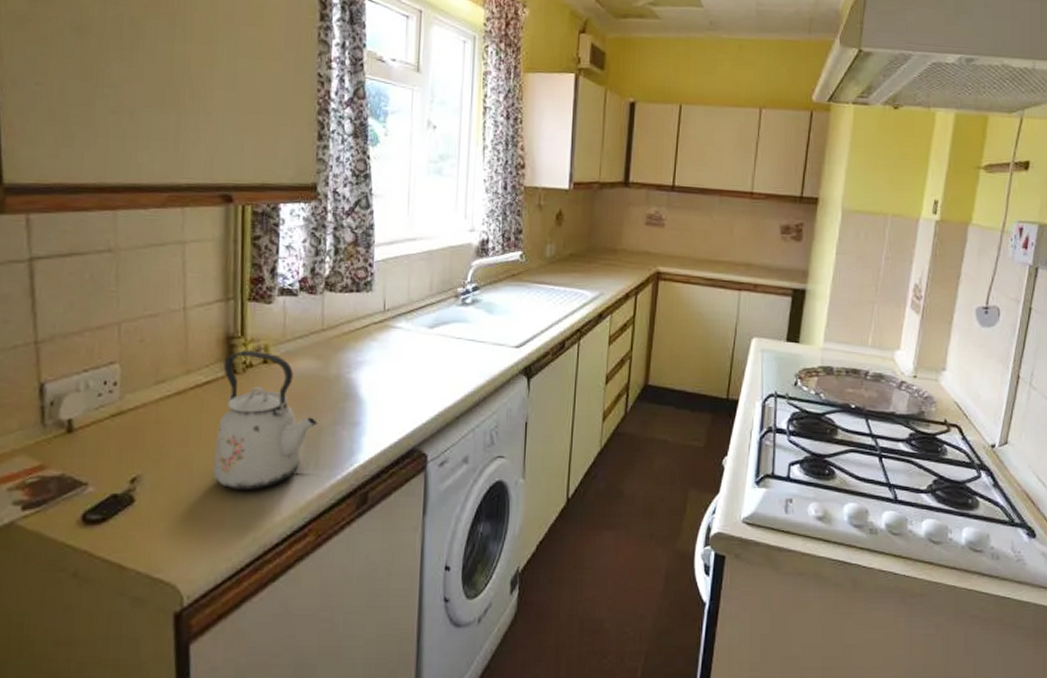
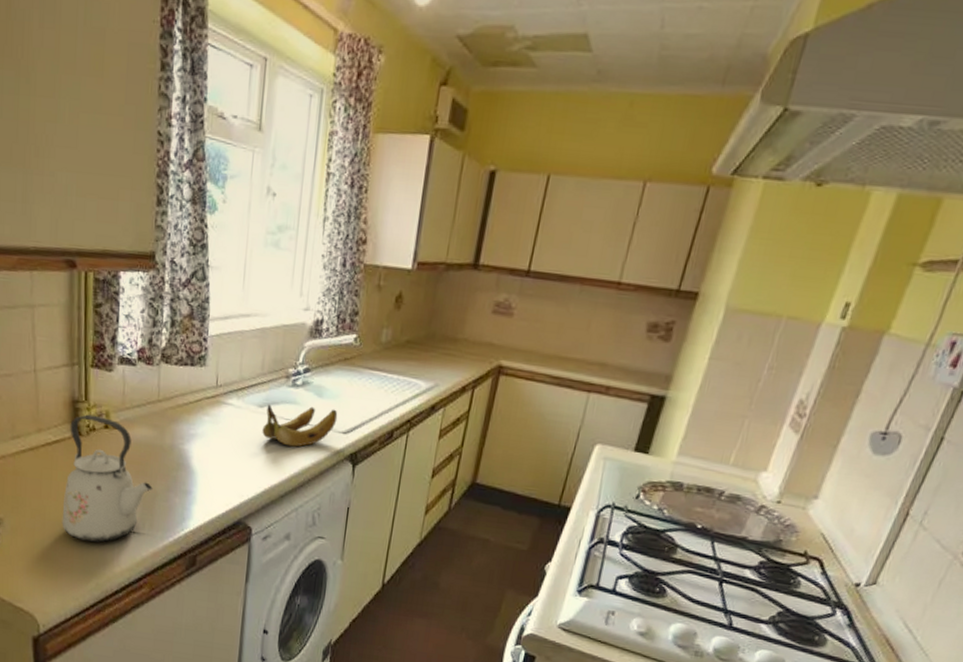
banana: none [433,323,509,366] -> present [262,404,338,447]

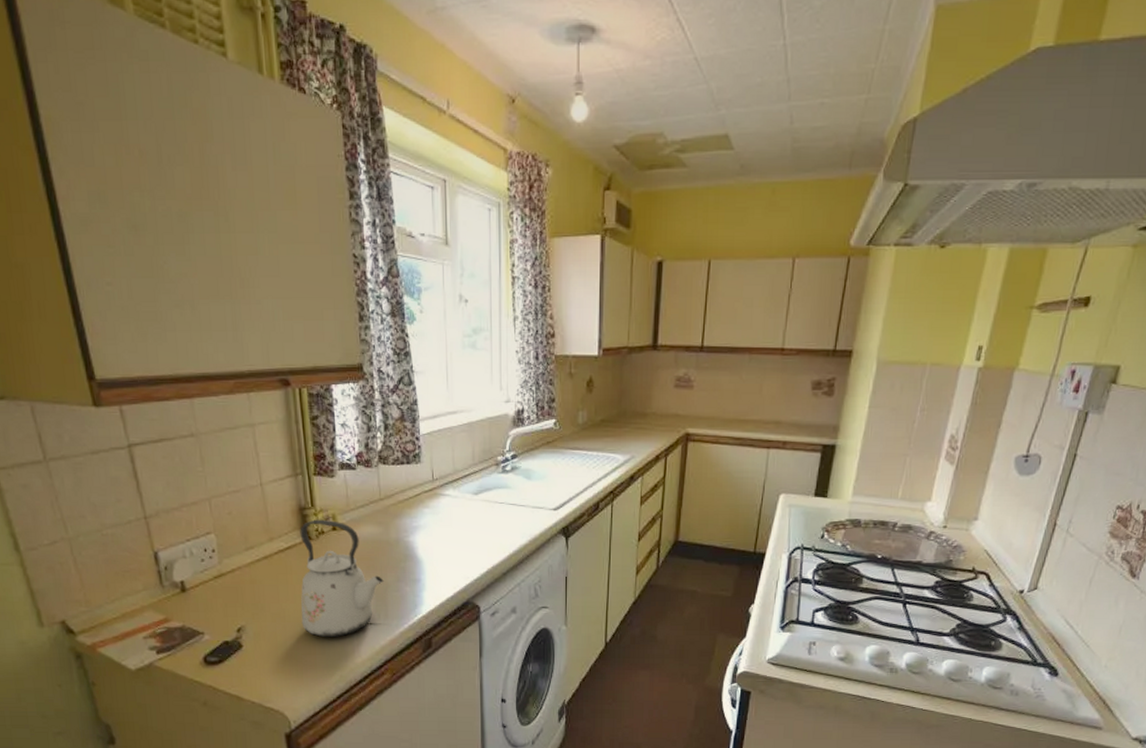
banana: present [262,404,338,447] -> none [479,489,547,527]

